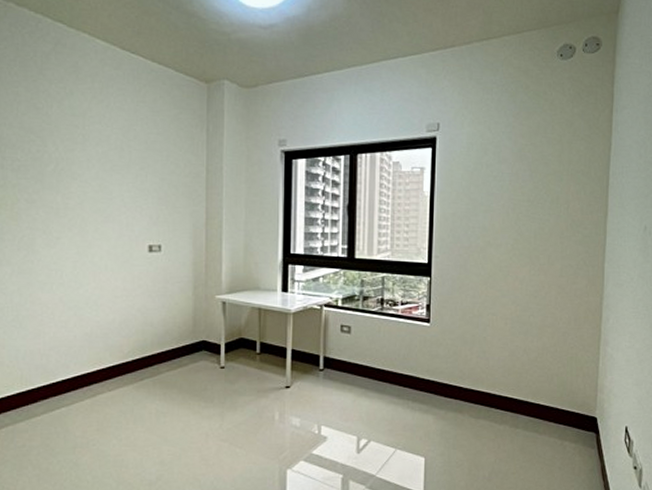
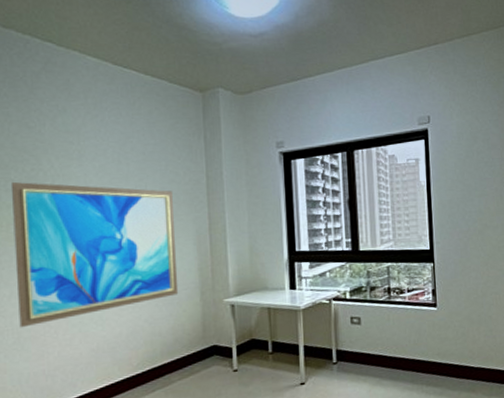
wall art: none [18,161,173,306] -> present [12,181,179,328]

